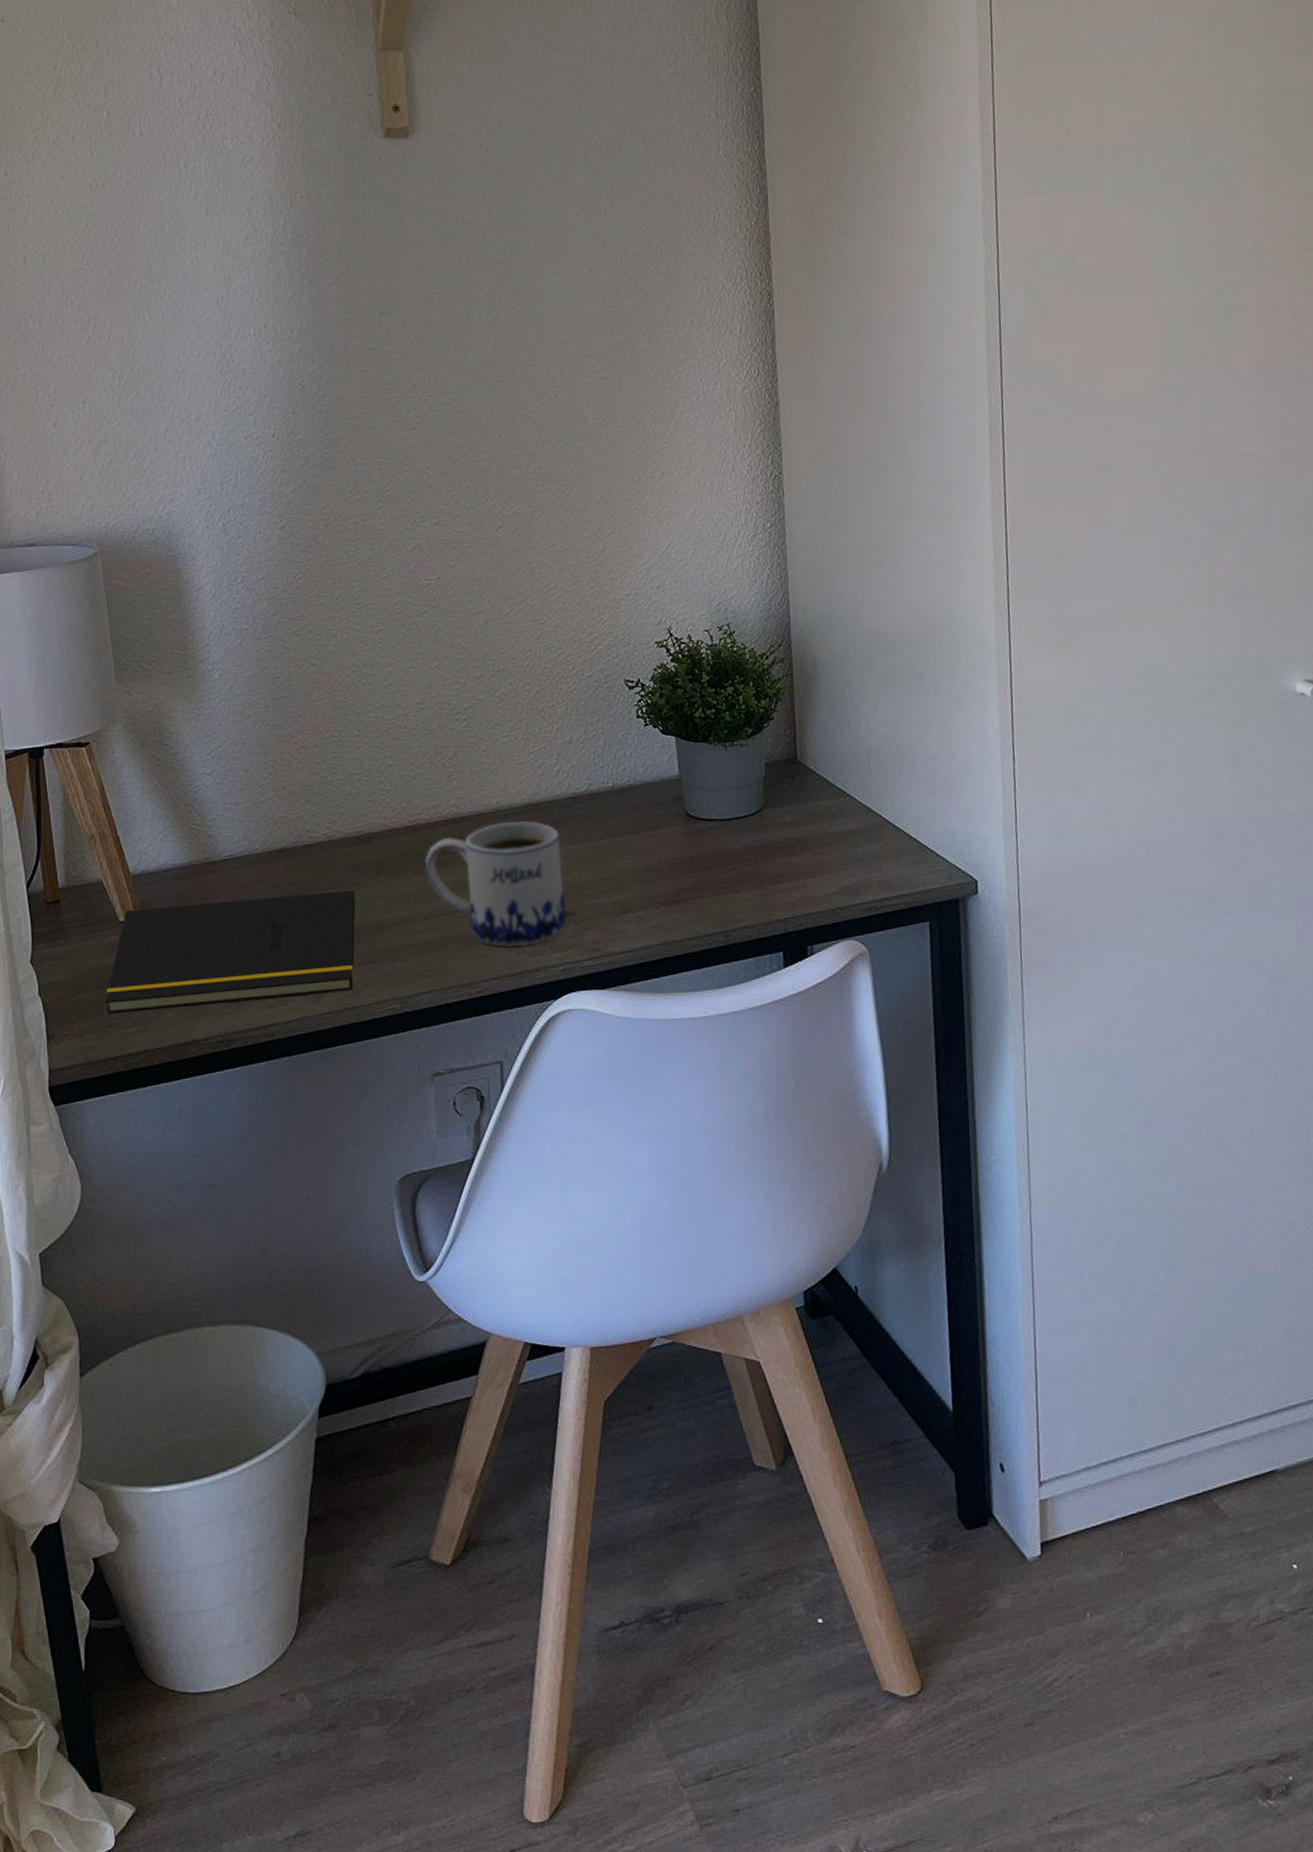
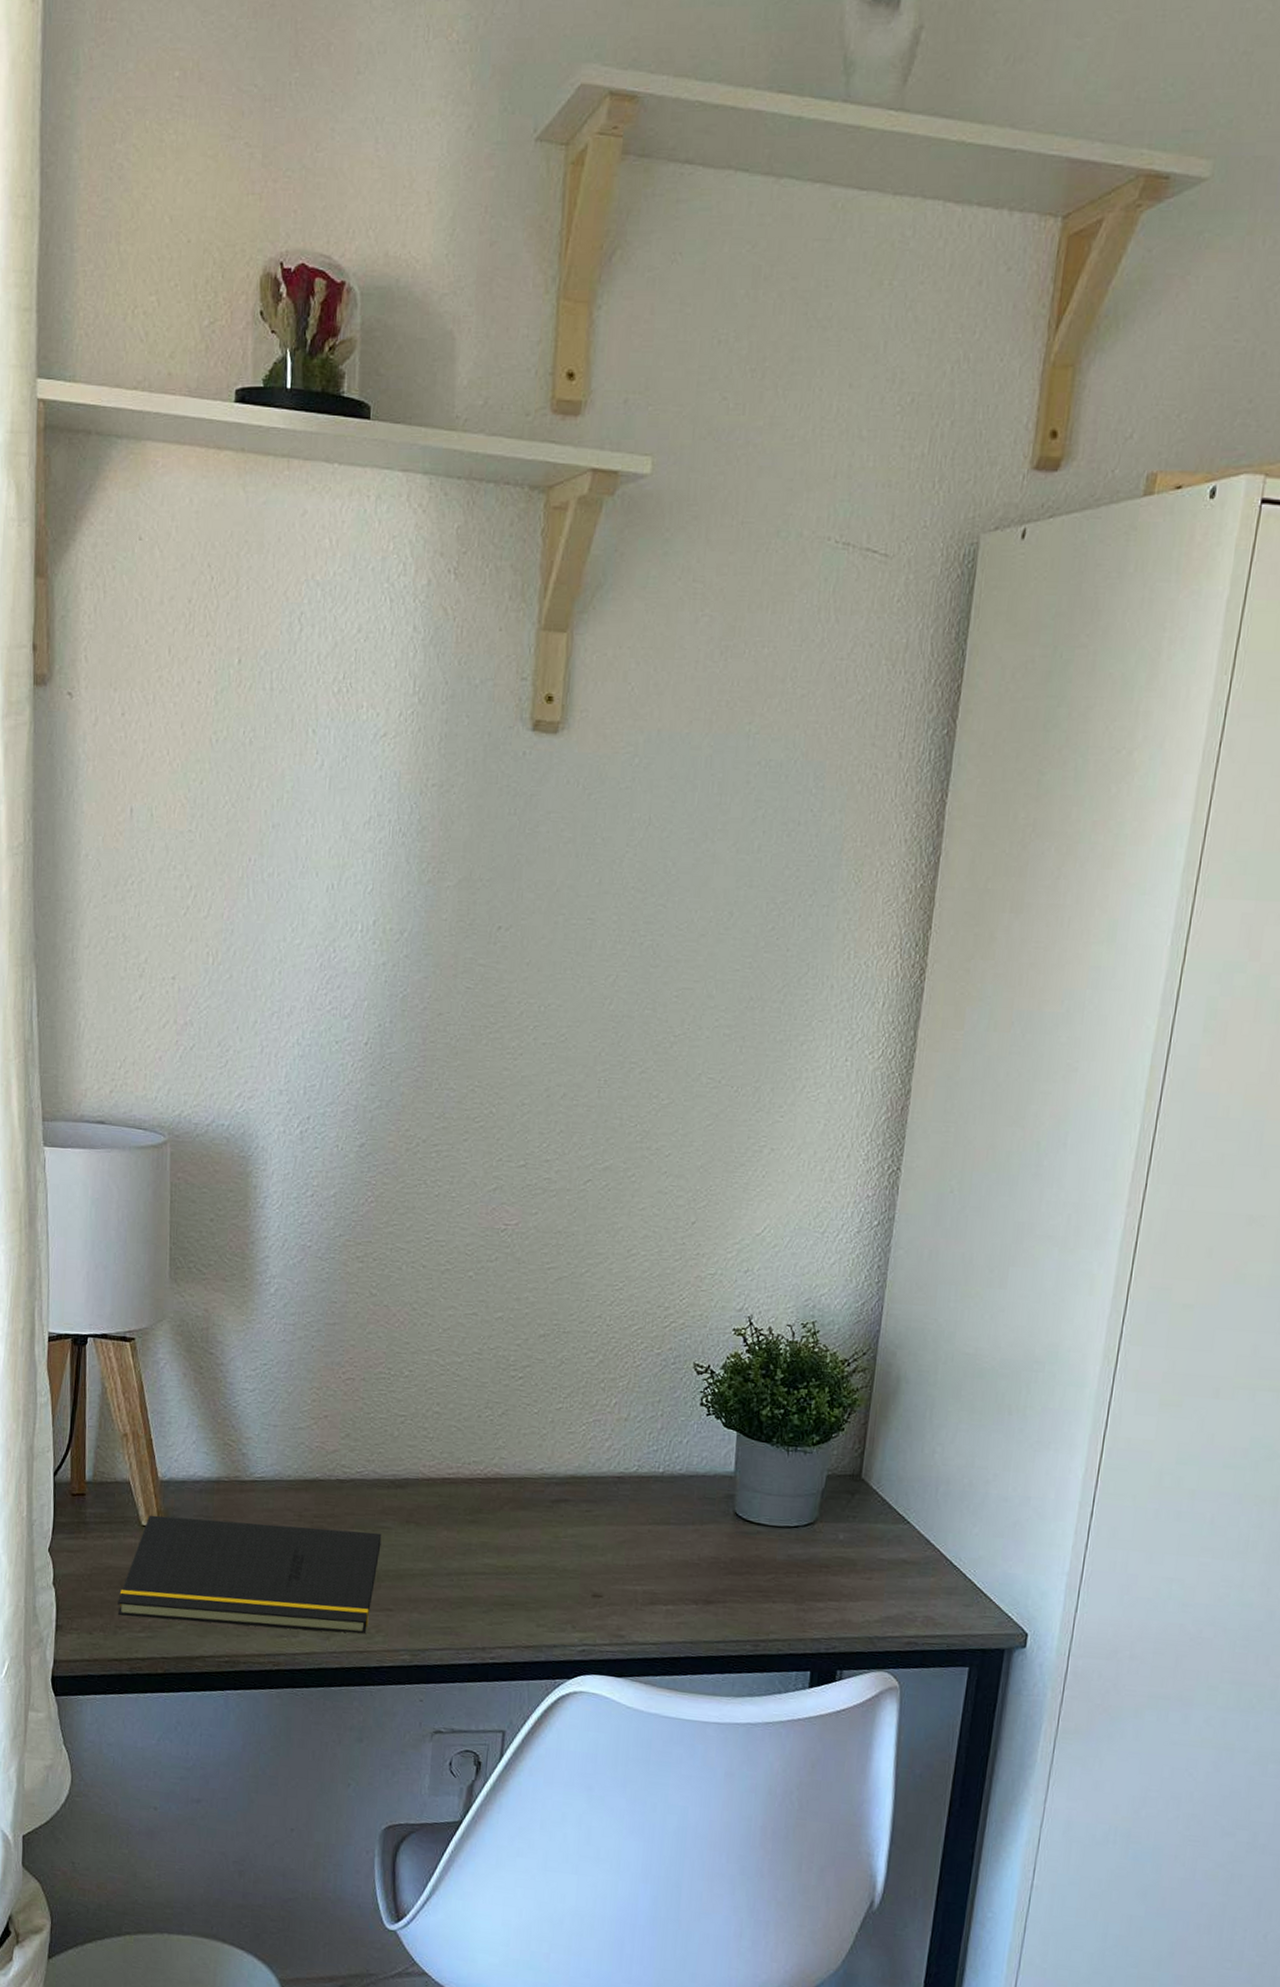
mug: present [424,820,567,947] -> none [456,1489,600,1620]

